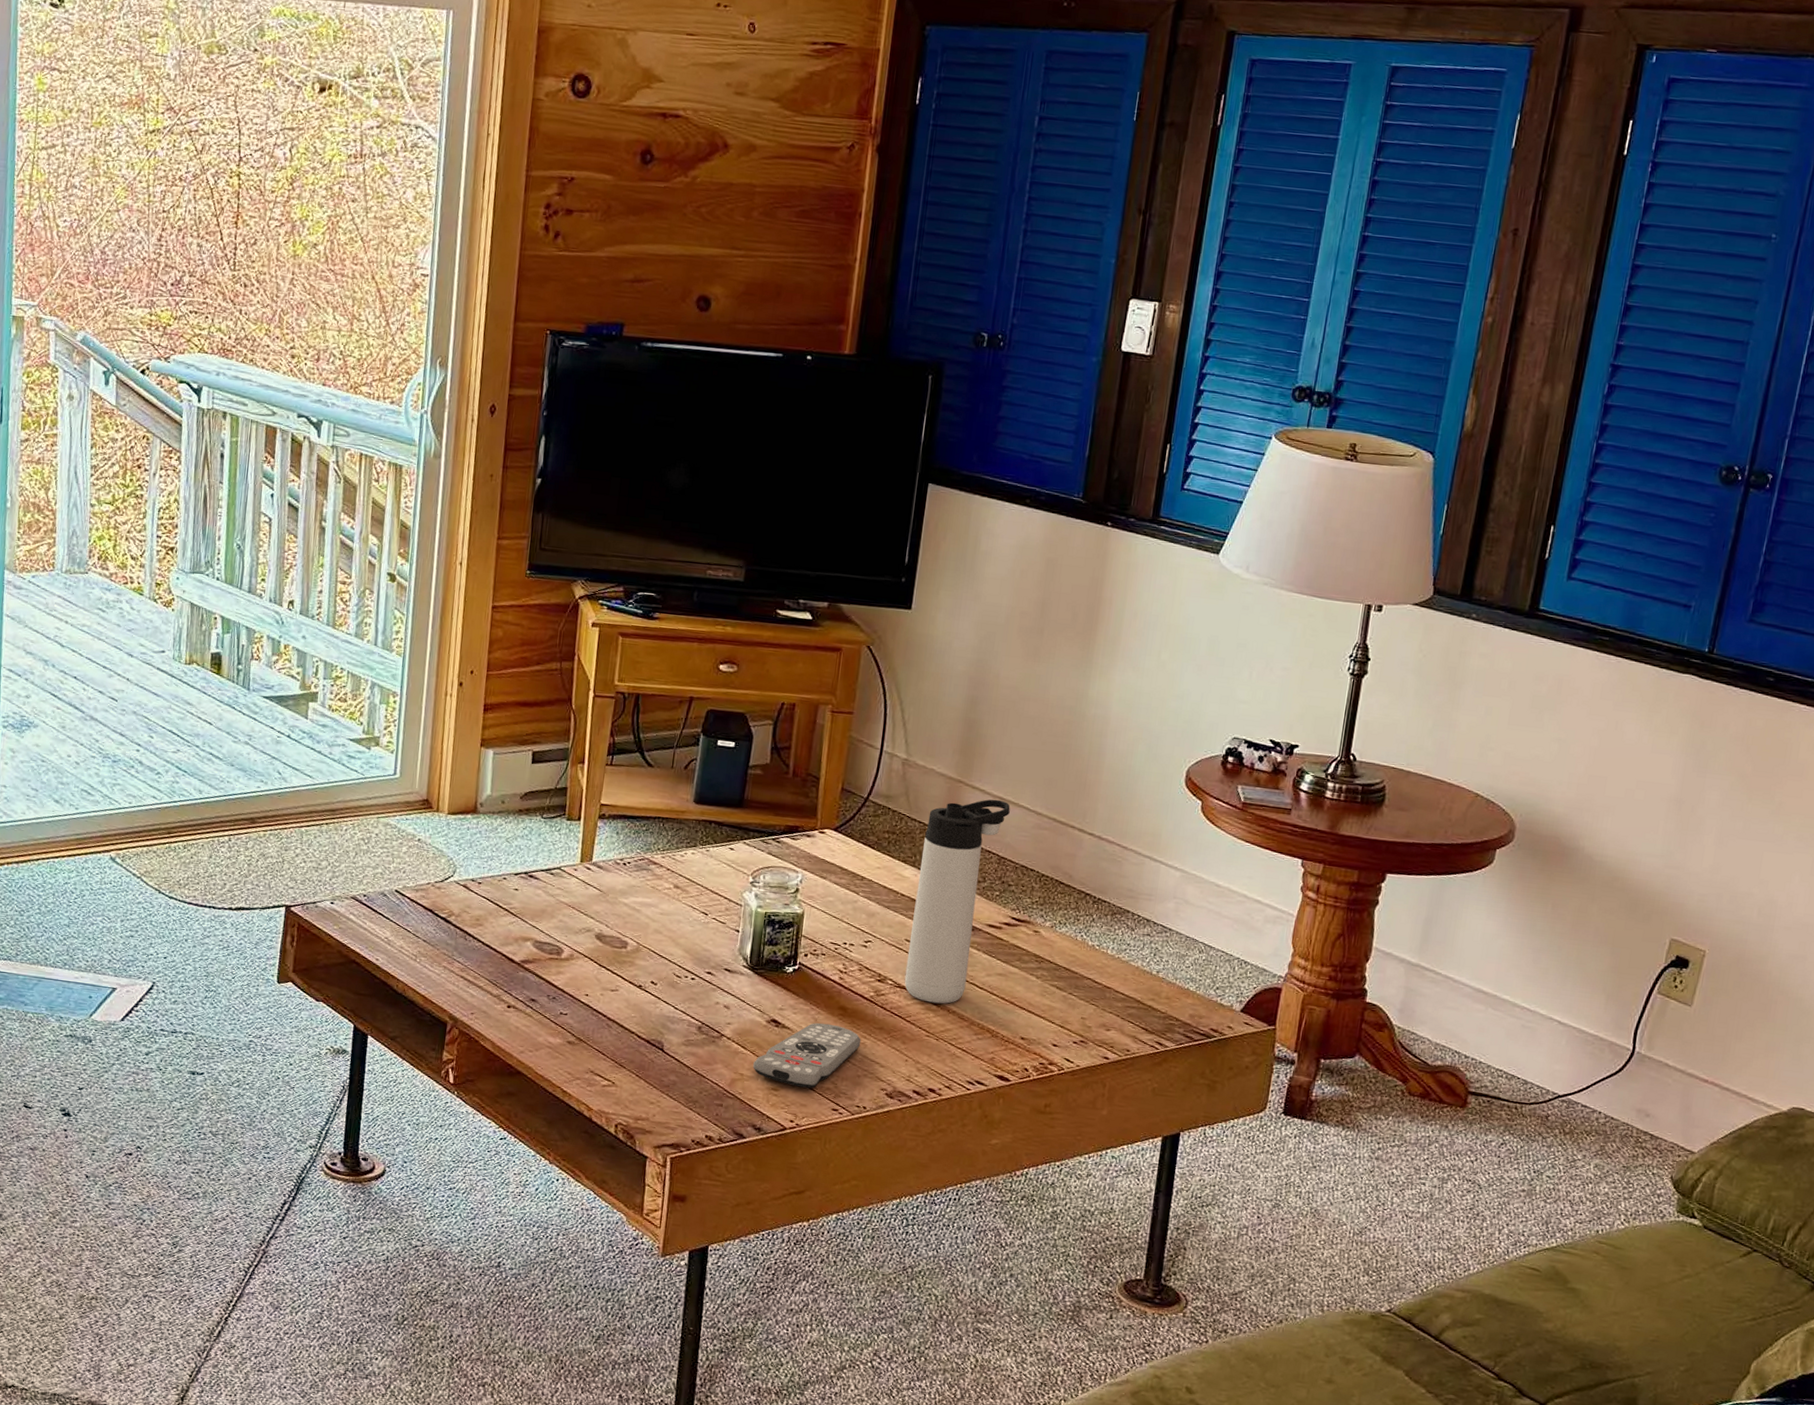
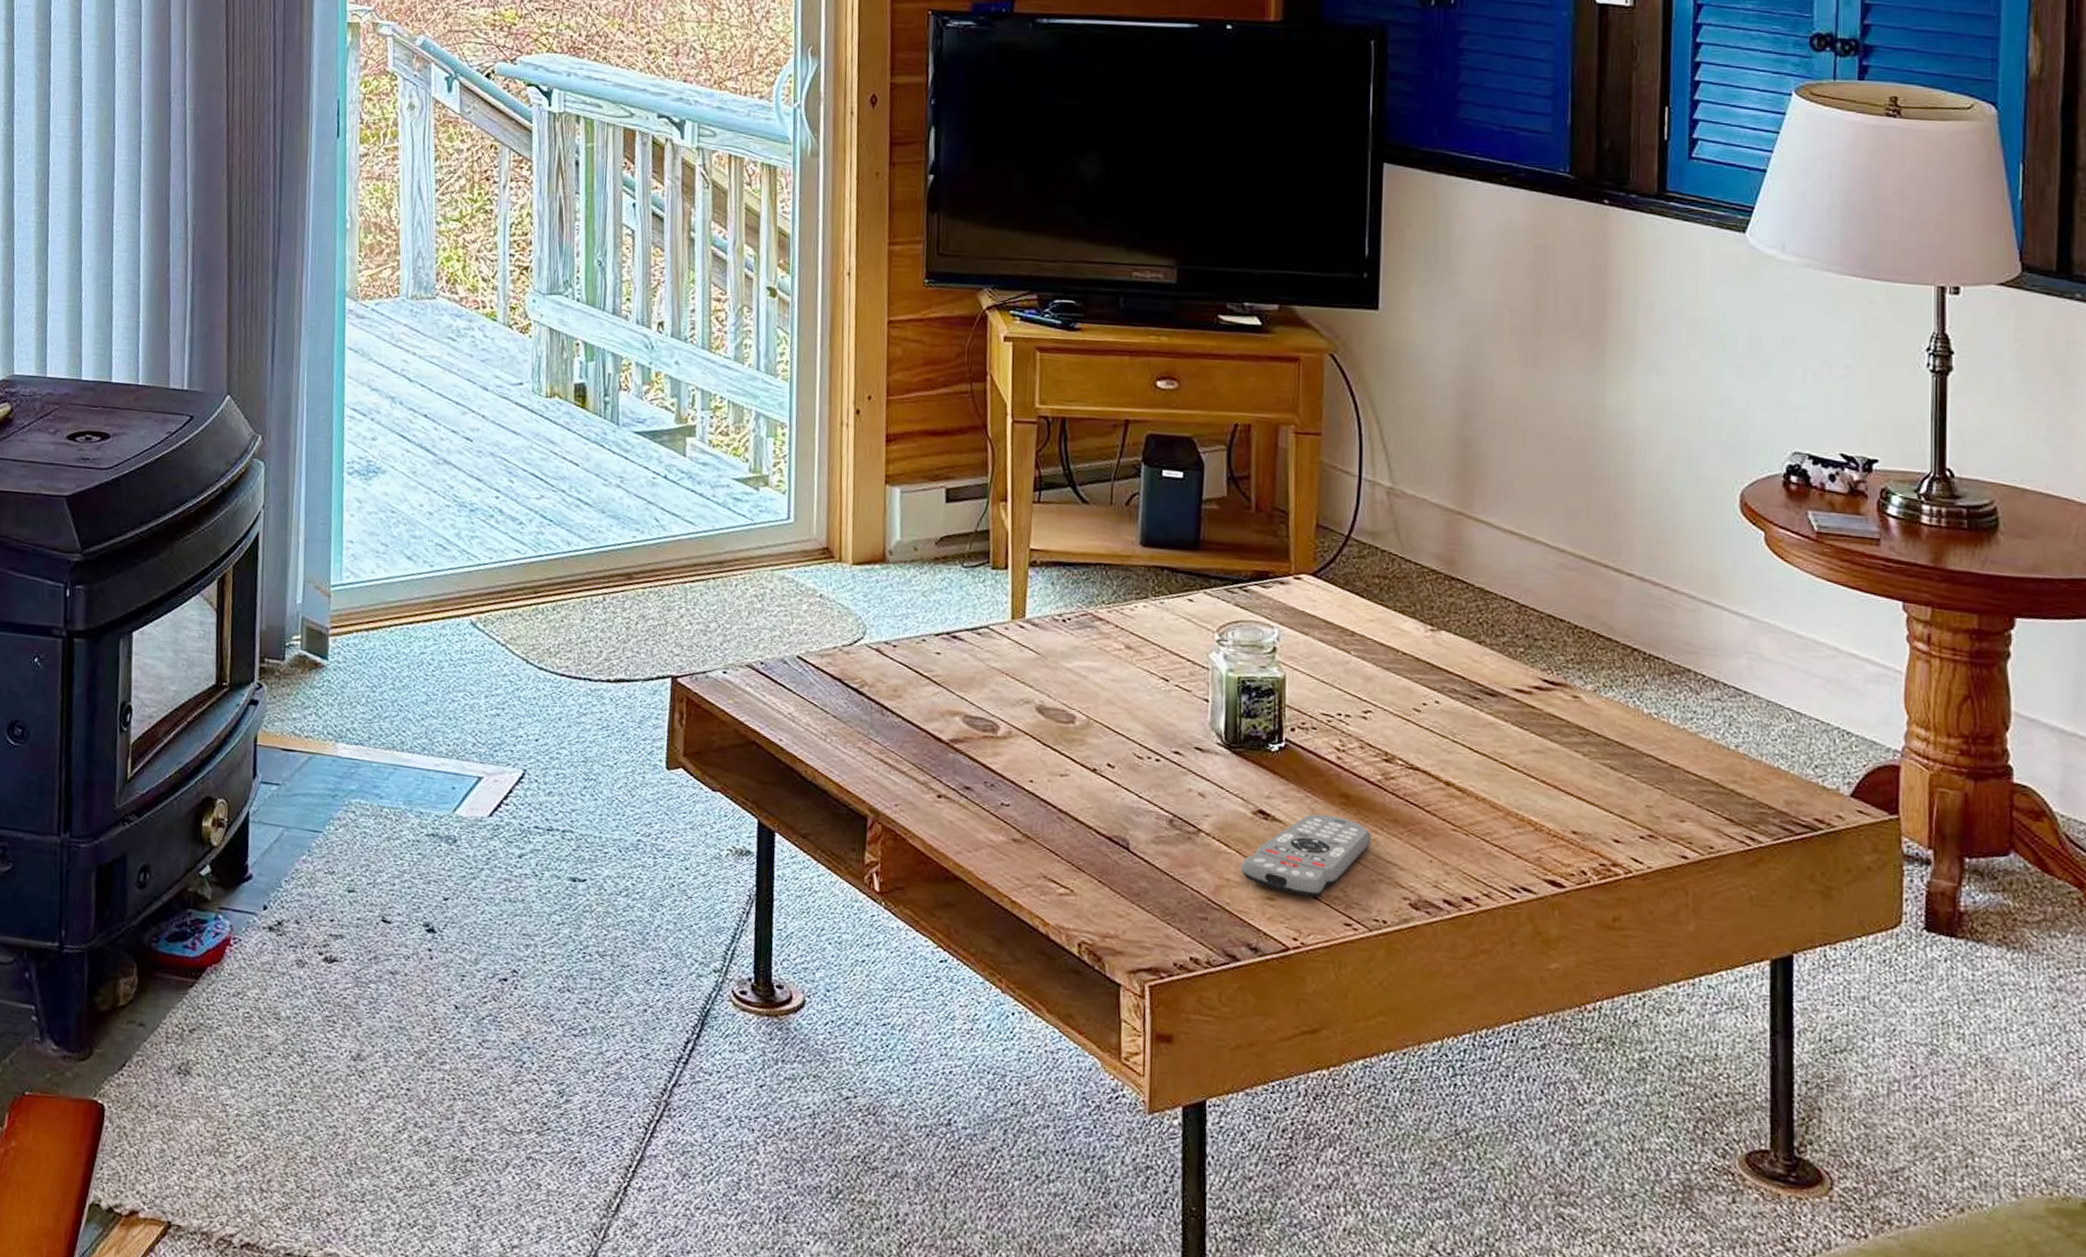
thermos bottle: present [904,799,1011,1004] -> none [1417,534,1526,790]

